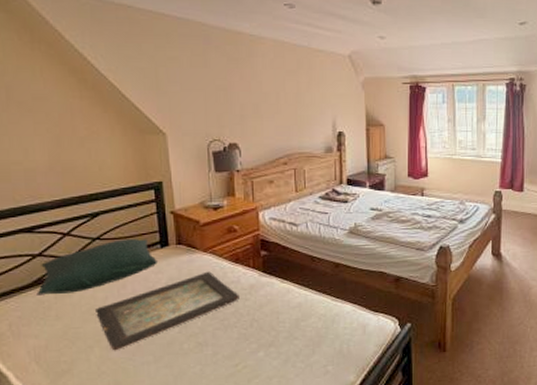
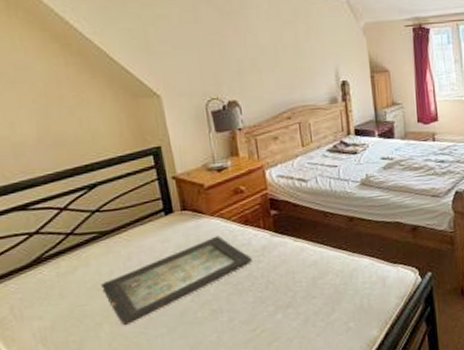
pillow: present [37,239,157,296] -> none [37,207,163,275]

